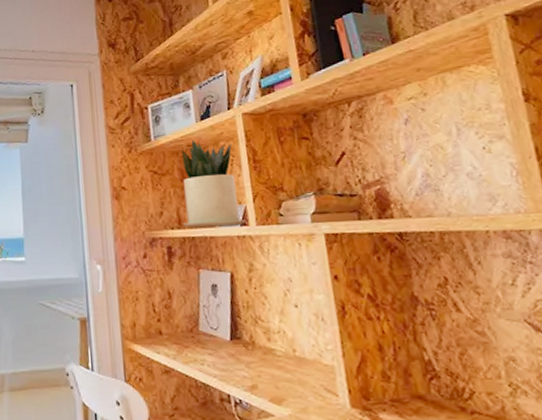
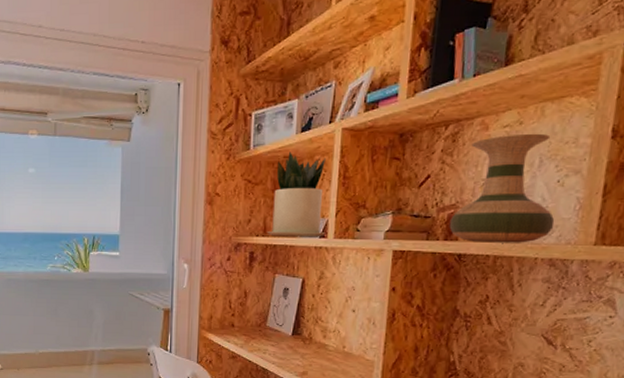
vase: none [378,102,496,219] -> present [449,133,555,243]

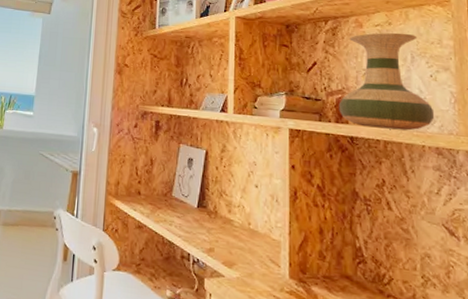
planter: present [267,151,326,237] -> none [171,33,225,112]

